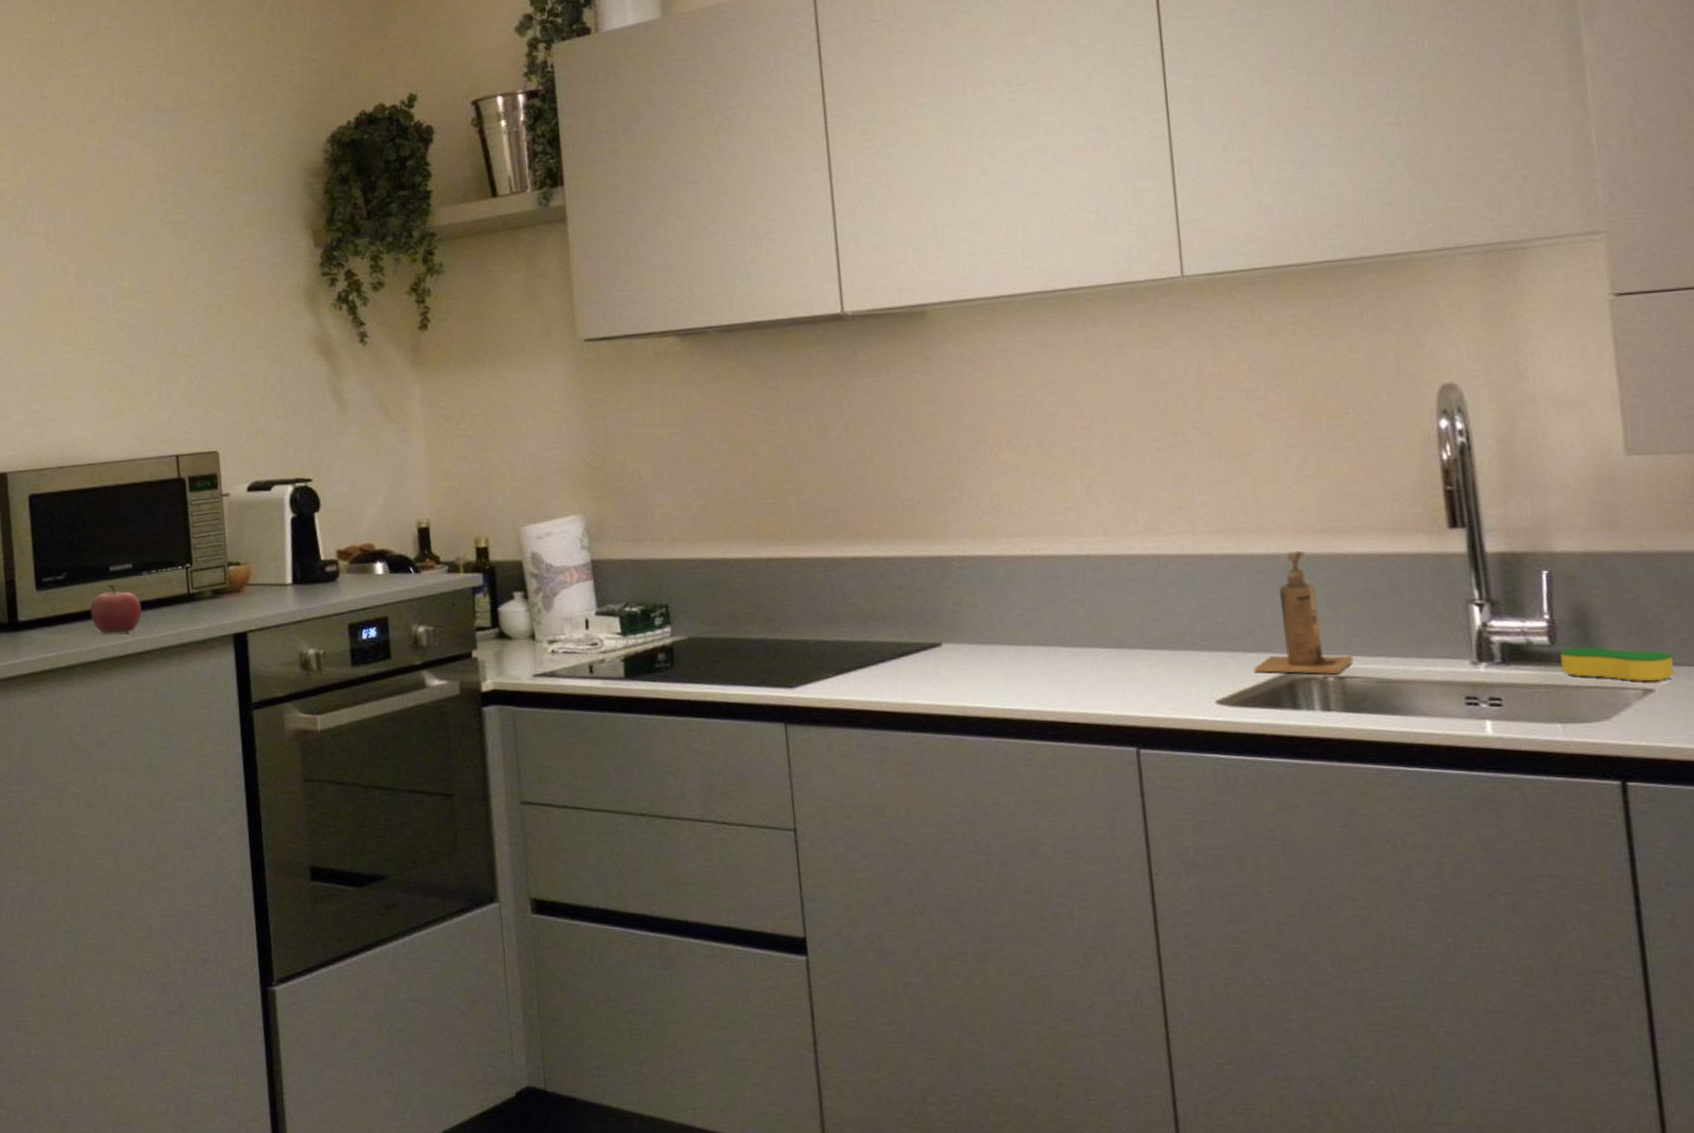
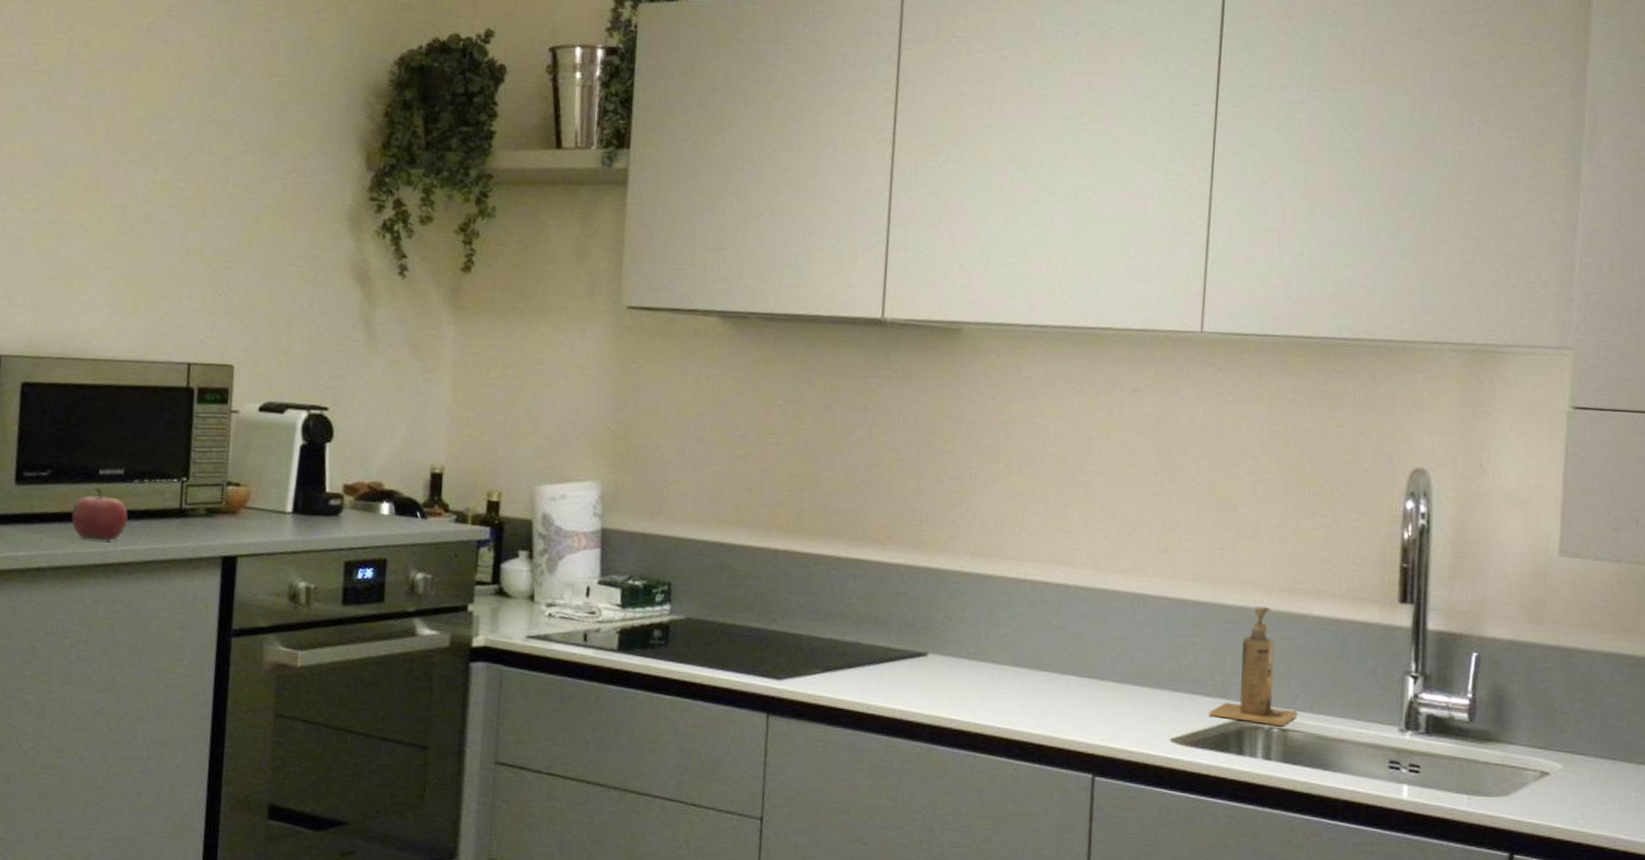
sponge: present [1560,647,1674,682] -> none [1475,726,1569,766]

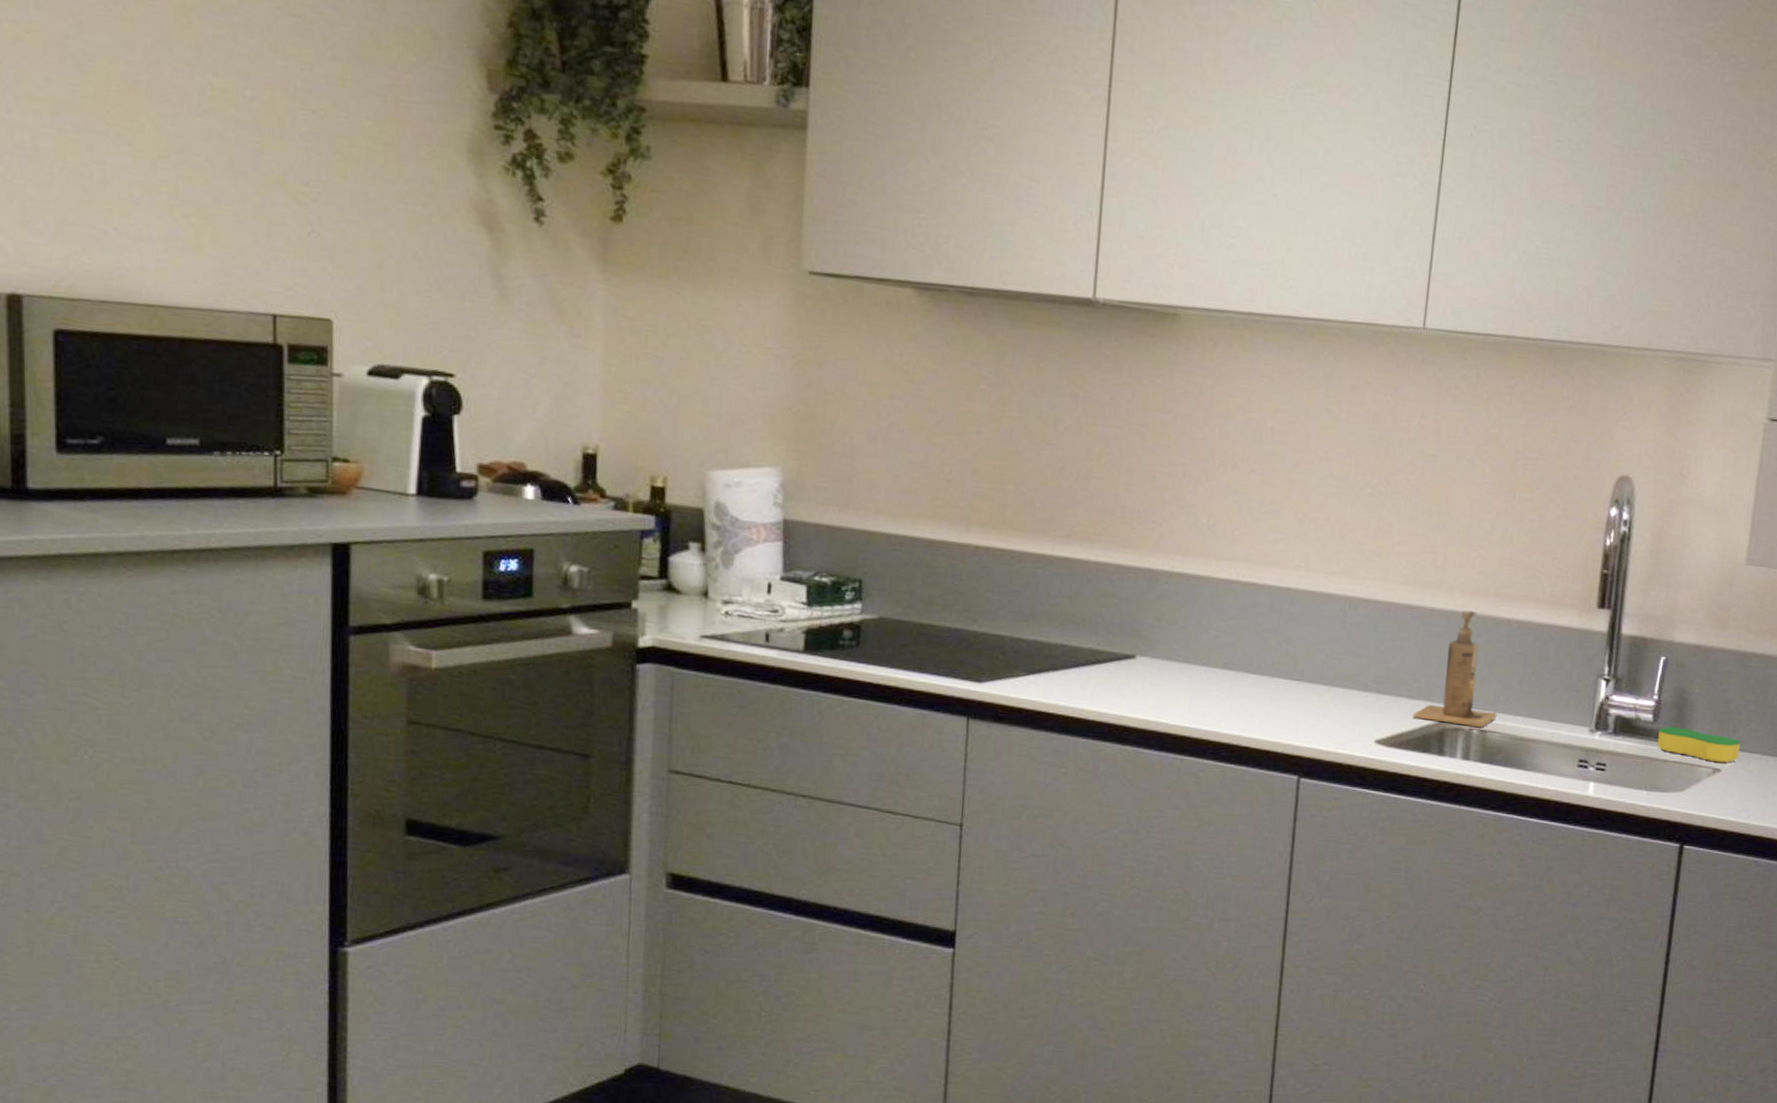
fruit: present [71,486,128,541] -> none [134,458,208,523]
sponge: none [1475,726,1569,766] -> present [1657,727,1741,763]

